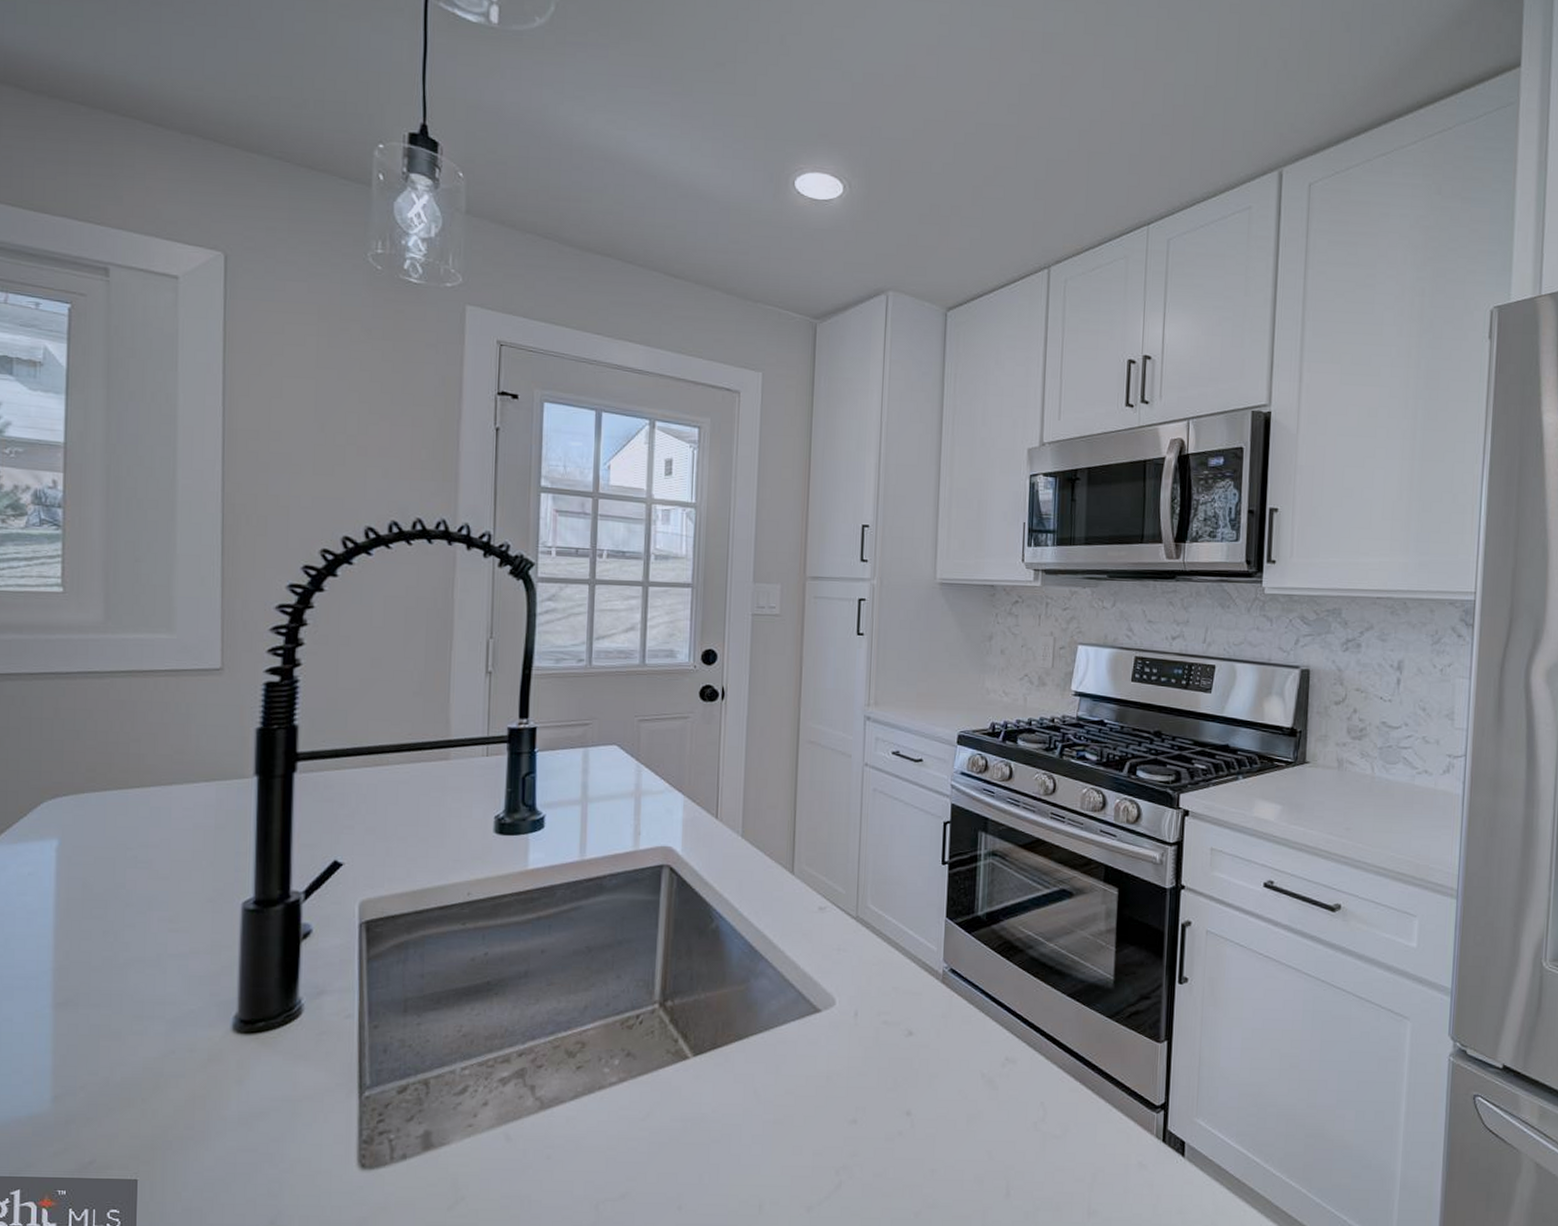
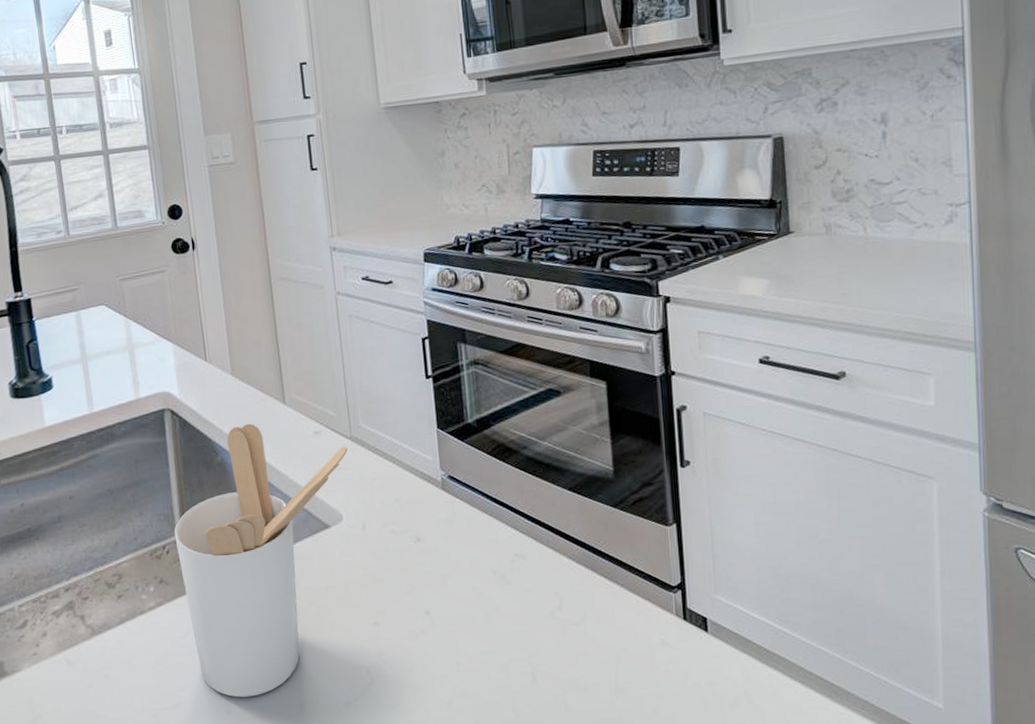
utensil holder: none [651,890,851,1192] -> present [174,423,348,698]

